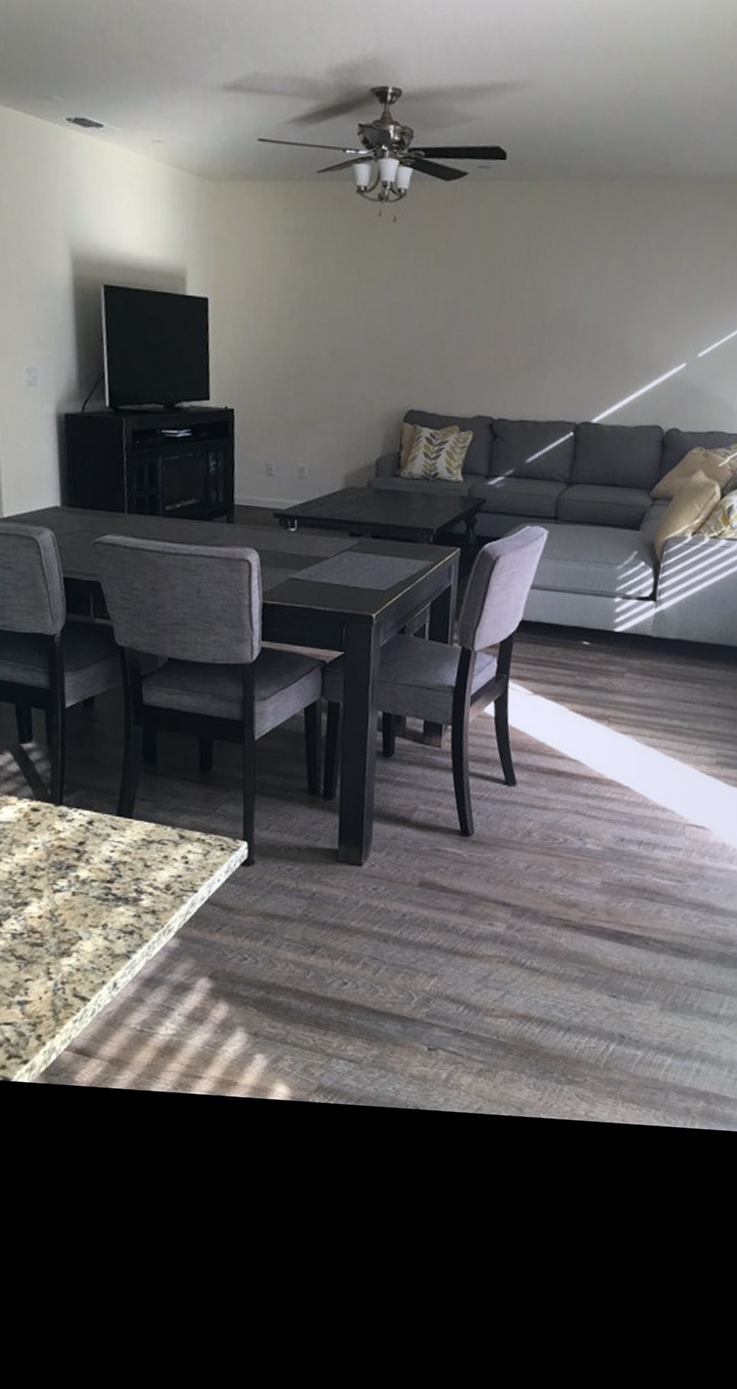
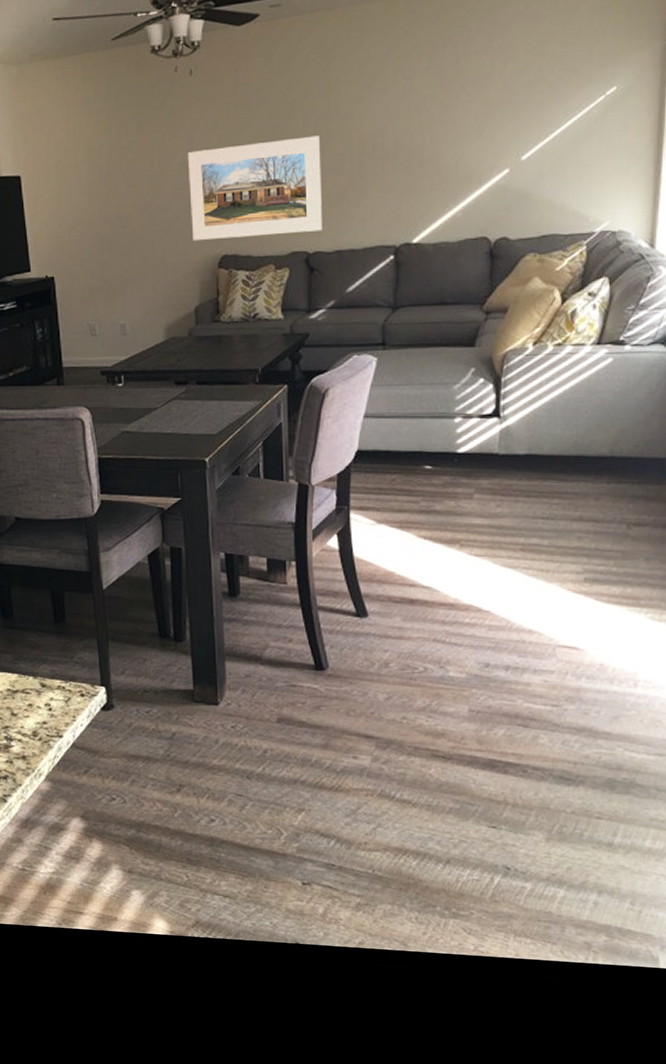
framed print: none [380,299,514,399] -> present [187,135,322,242]

